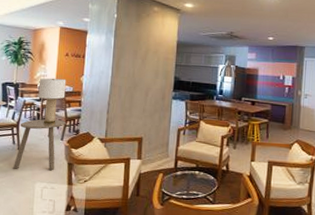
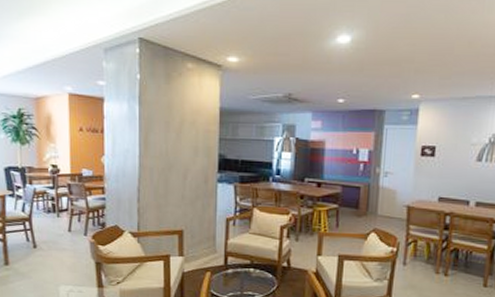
side table: present [13,119,66,171] -> none [31,210,88,272]
lamp: present [38,77,67,124] -> none [49,159,84,217]

